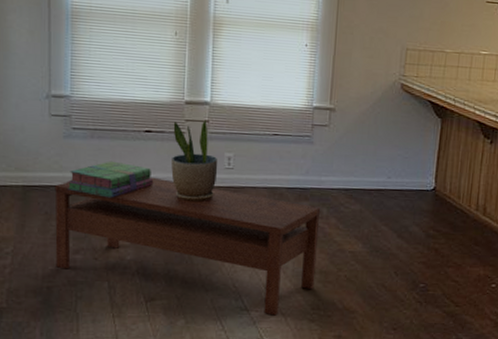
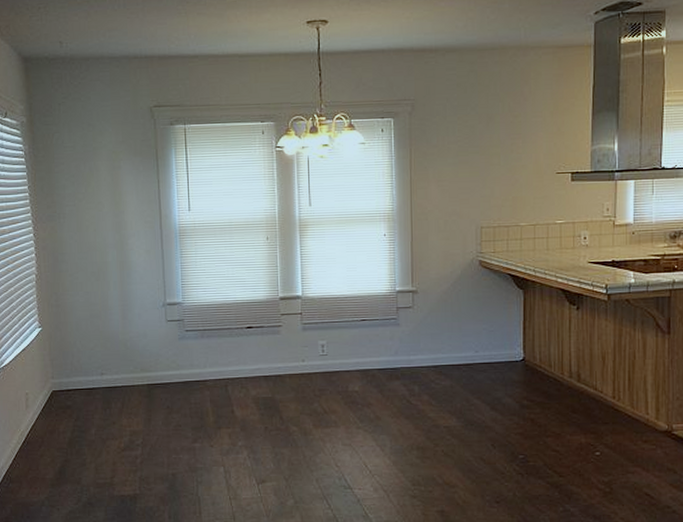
coffee table: present [55,177,321,316] -> none [174,368,413,493]
stack of books: present [68,161,154,198] -> none [184,356,257,390]
potted plant: present [170,119,218,201] -> none [270,312,313,388]

